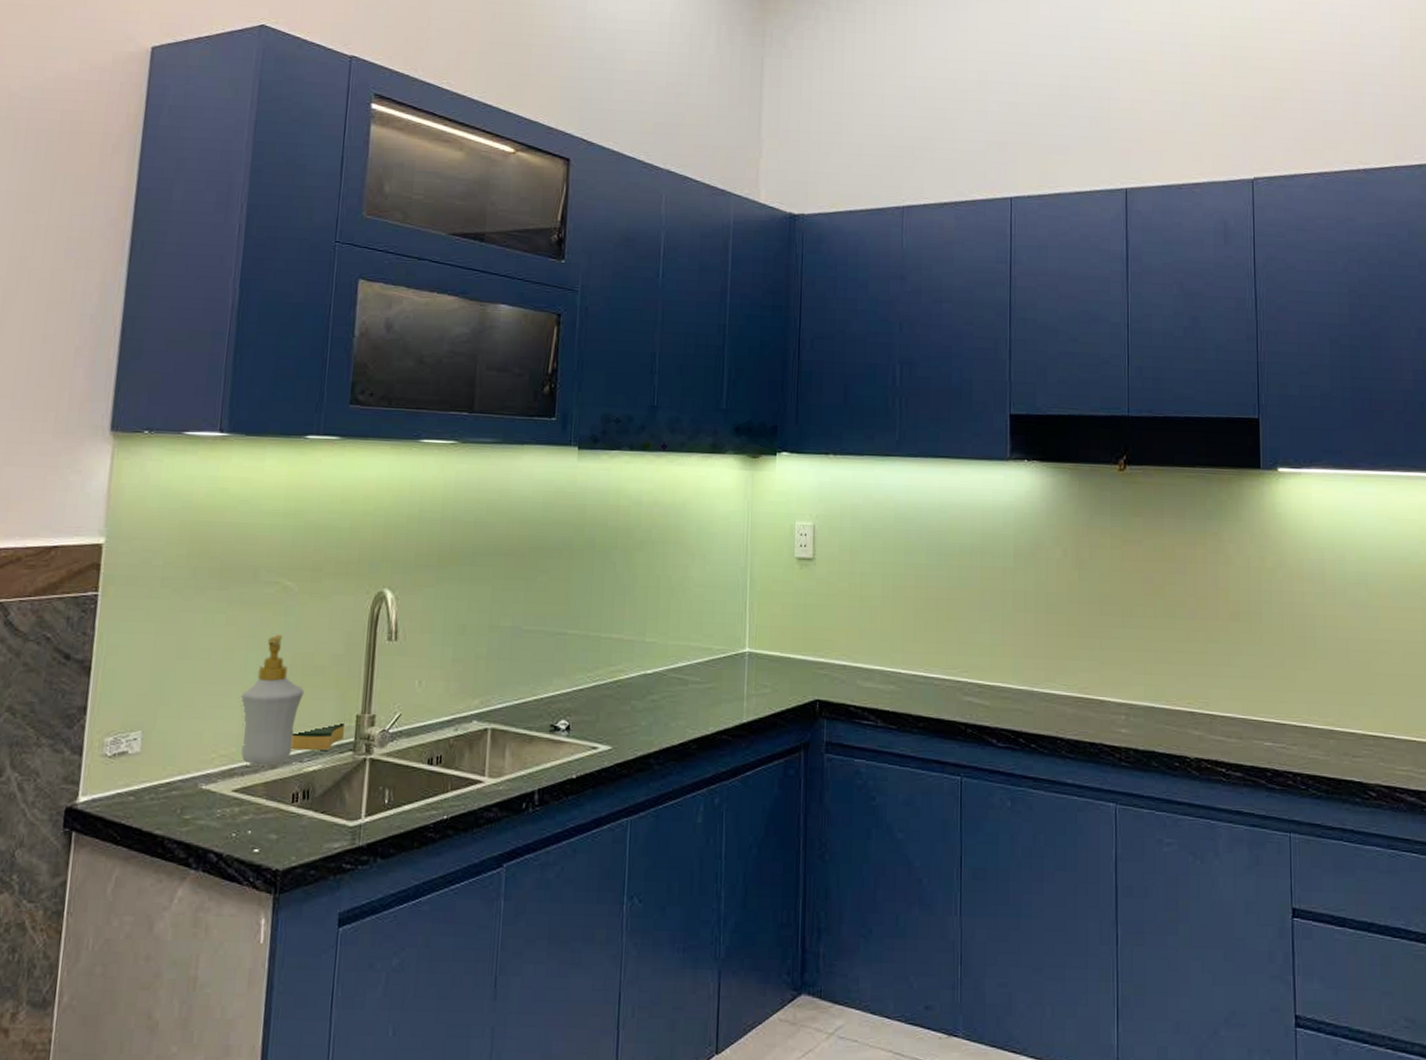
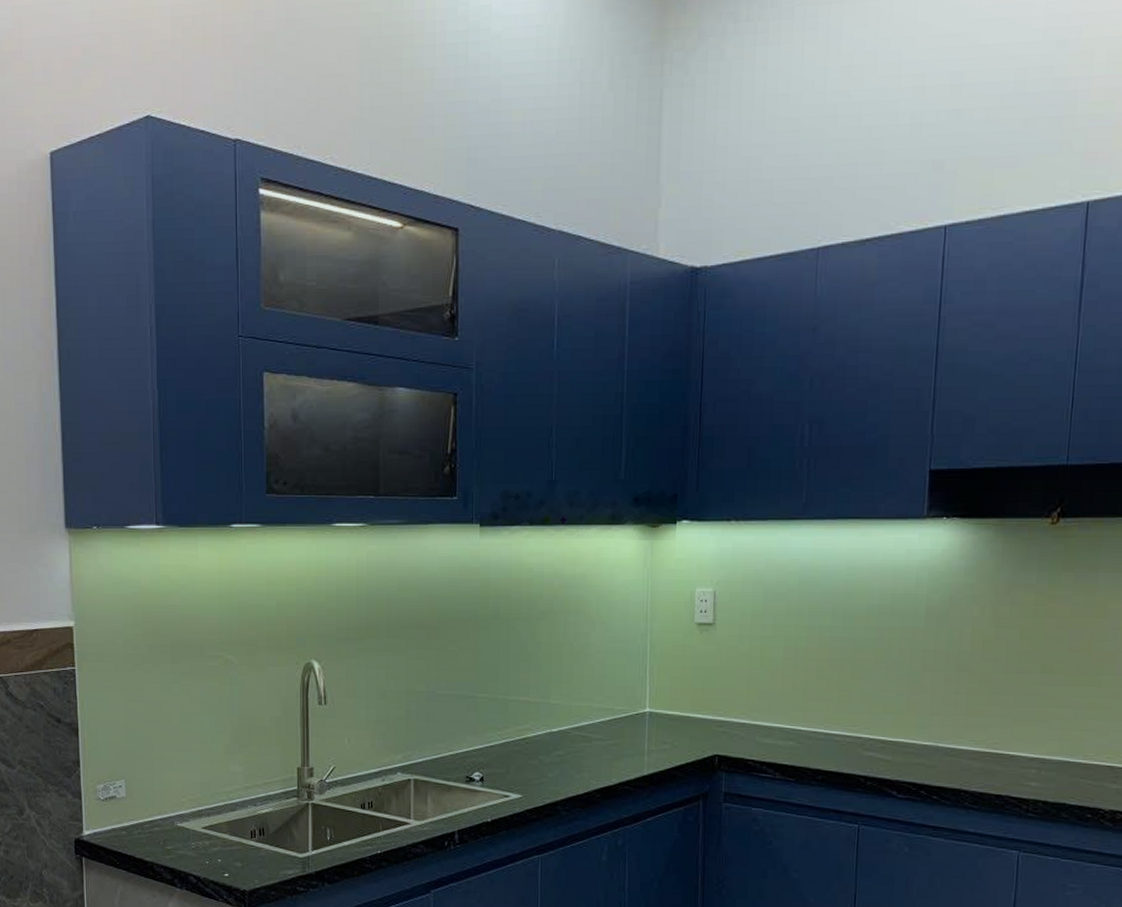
soap bottle: present [238,634,304,766] -> none [198,700,252,809]
sponge: present [290,721,344,751] -> none [245,772,288,797]

